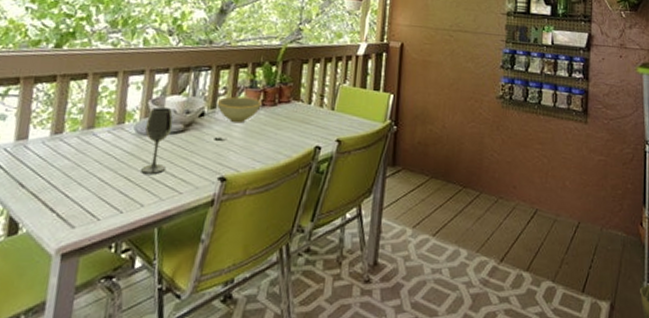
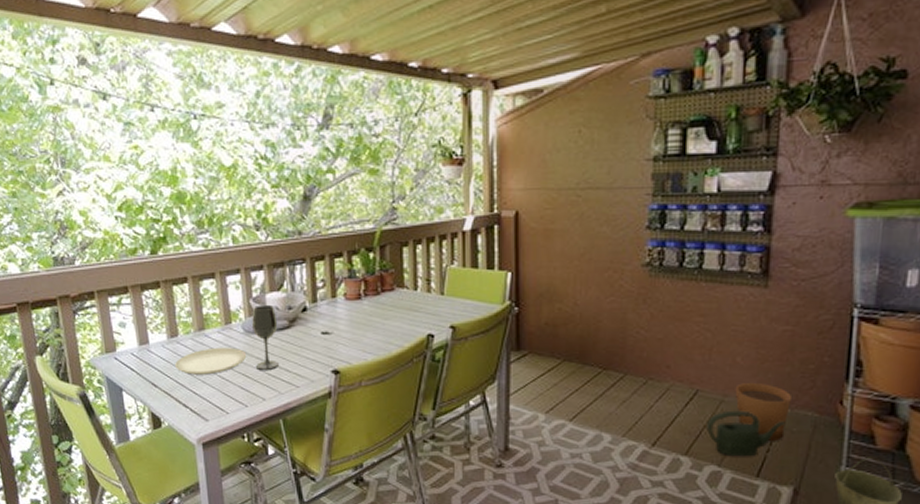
plate: none [51,147,134,177] -> present [175,347,247,375]
bowl: present [217,96,262,124] -> none [317,288,364,316]
watering can: none [542,229,603,273] -> present [705,410,786,457]
planter: none [565,204,607,259] -> present [735,383,793,442]

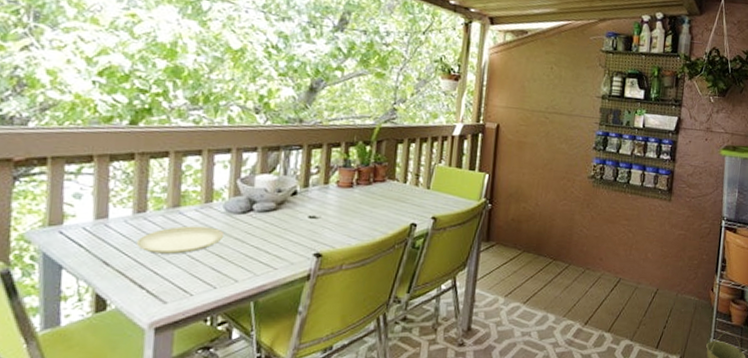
wine glass: present [252,304,279,371] -> none [233,185,264,252]
watering can: present [705,410,786,457] -> none [624,295,677,333]
planter: present [735,383,793,442] -> none [645,274,683,320]

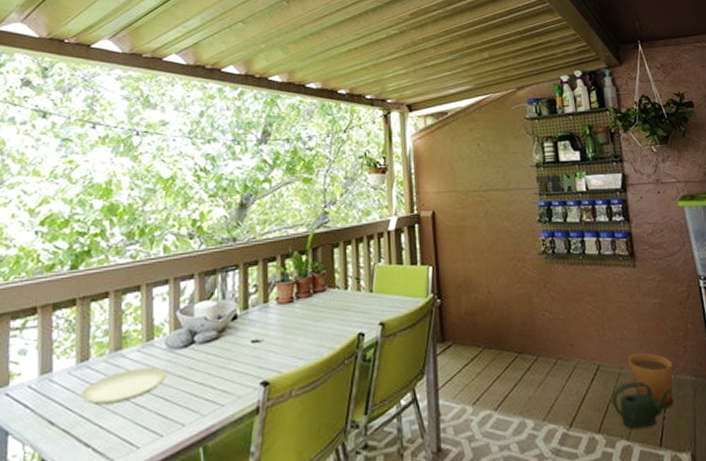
watering can: none [624,295,677,333] -> present [610,381,672,429]
planter: none [645,274,683,320] -> present [627,353,674,410]

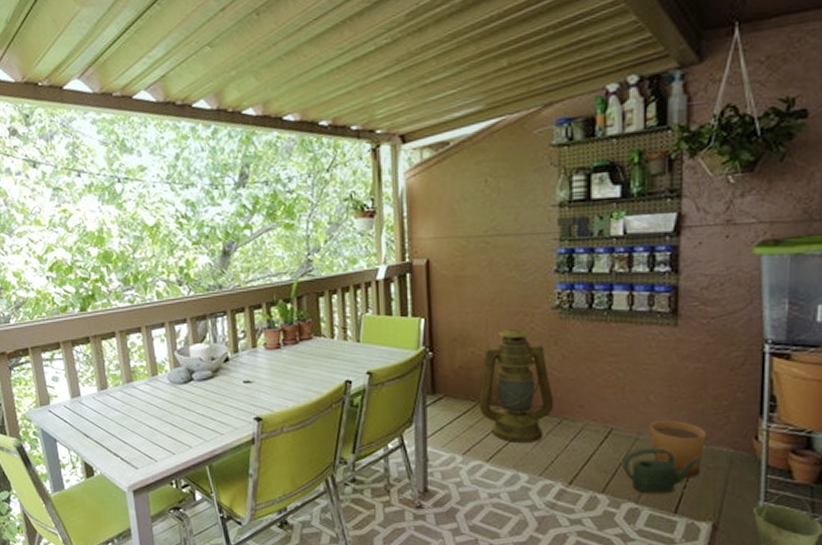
plate: present [81,366,168,405] -> none [105,398,173,425]
lantern: none [484,274,549,388] -> present [478,329,553,444]

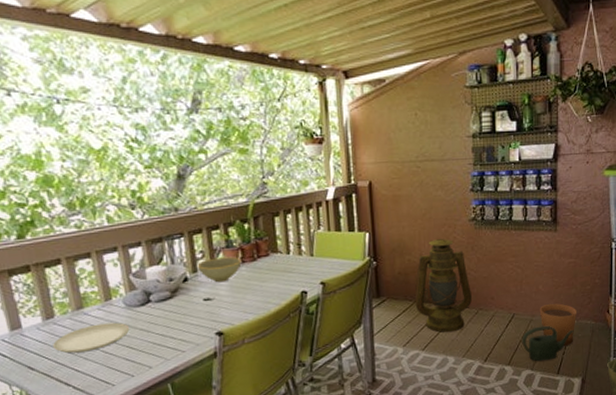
plate: none [105,398,173,425] -> present [53,322,130,354]
bowl: none [238,338,283,365] -> present [197,256,242,283]

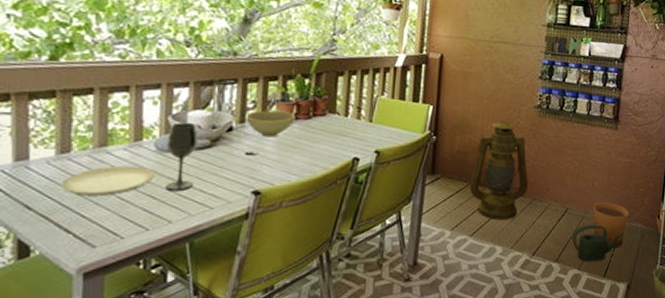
wine glass: none [132,278,163,341] -> present [166,122,198,192]

